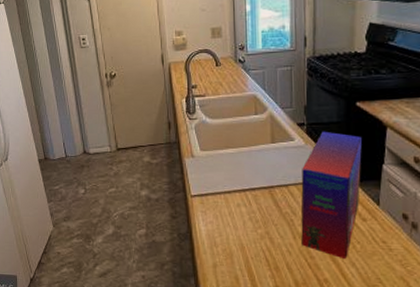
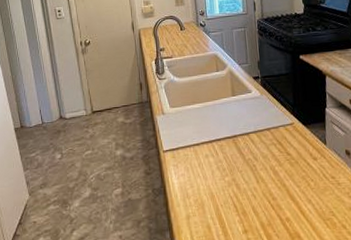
cereal box: present [301,131,362,260] -> none [259,82,310,198]

